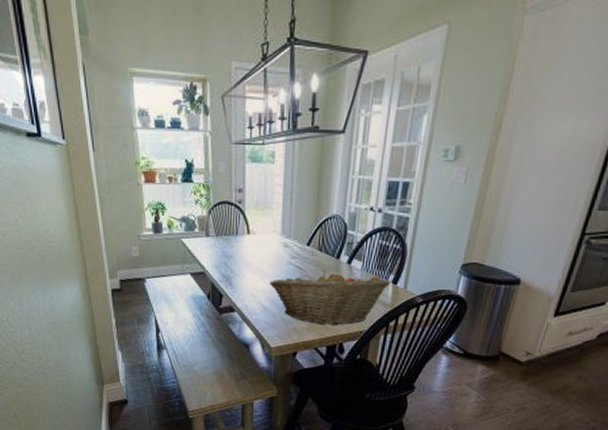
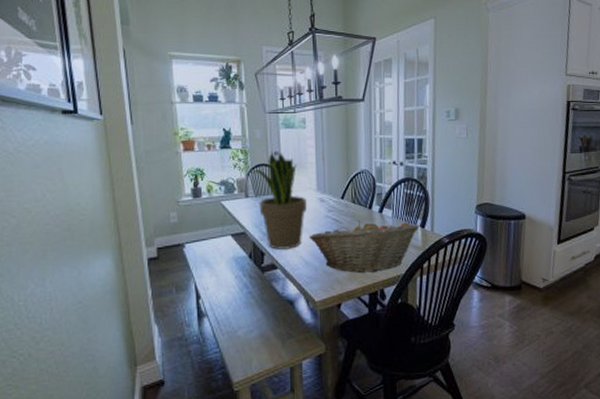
potted plant: none [213,190,269,294] -> present [251,153,307,251]

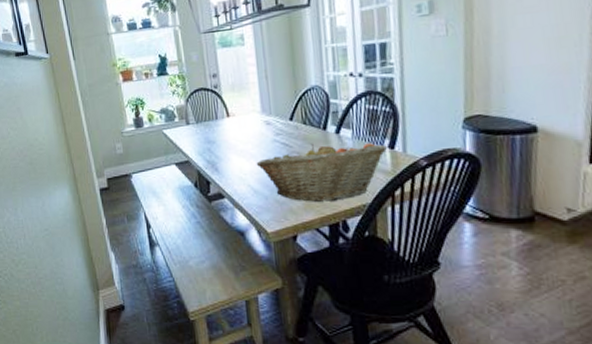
potted plant: present [251,153,307,251] -> none [190,74,252,179]

